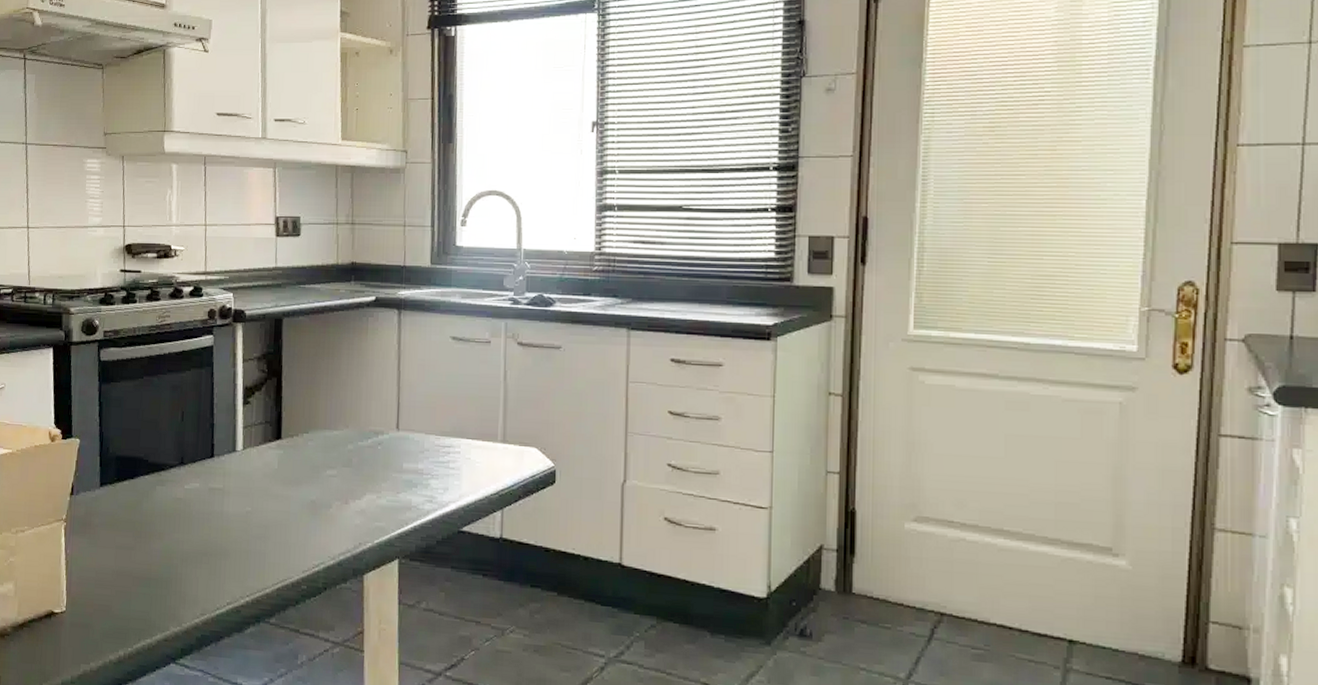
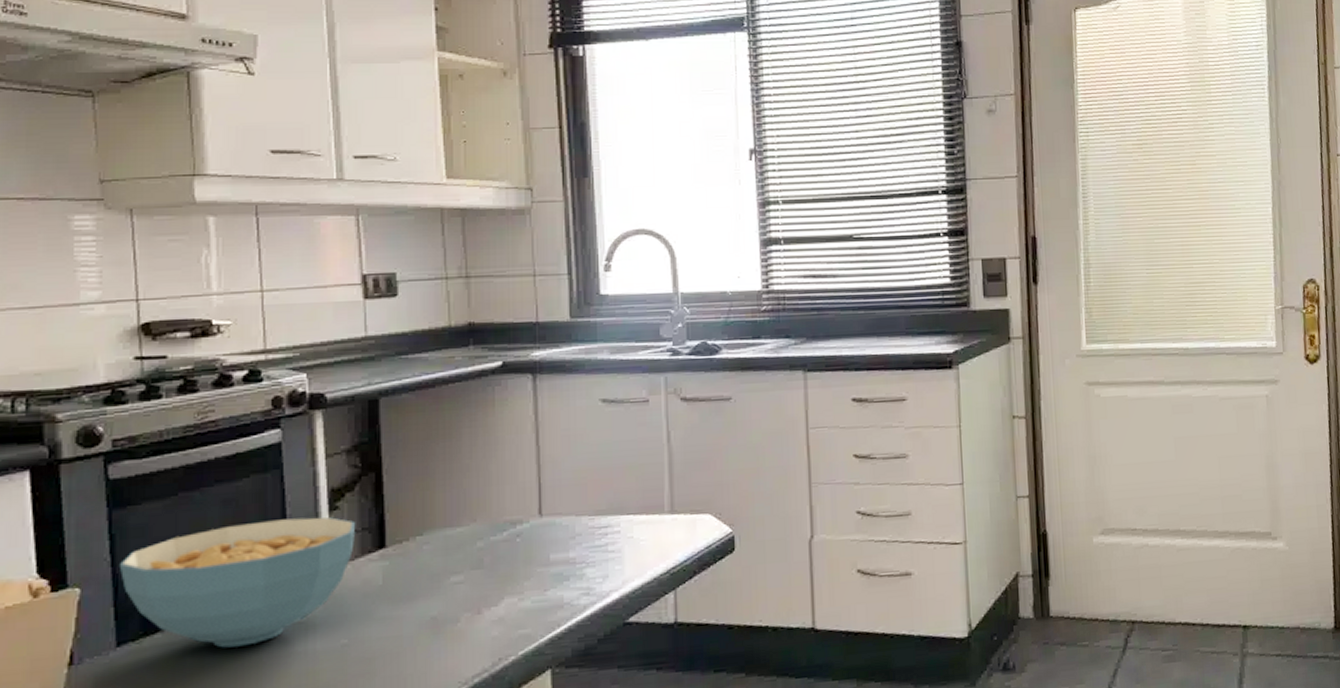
cereal bowl: none [104,406,262,501] -> present [118,517,356,648]

